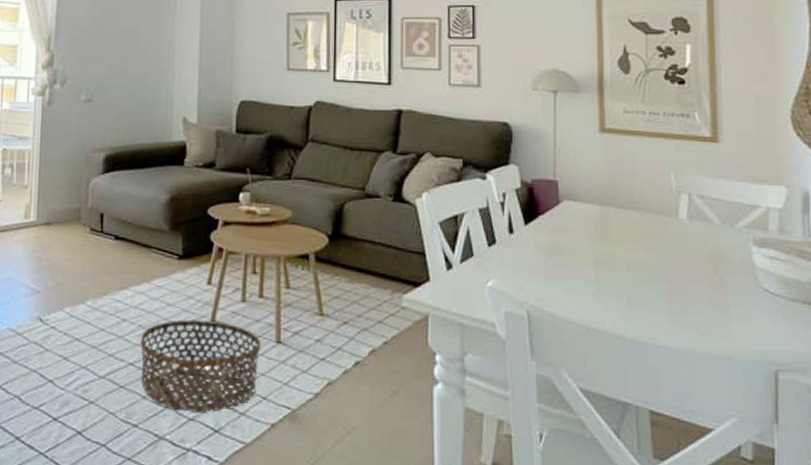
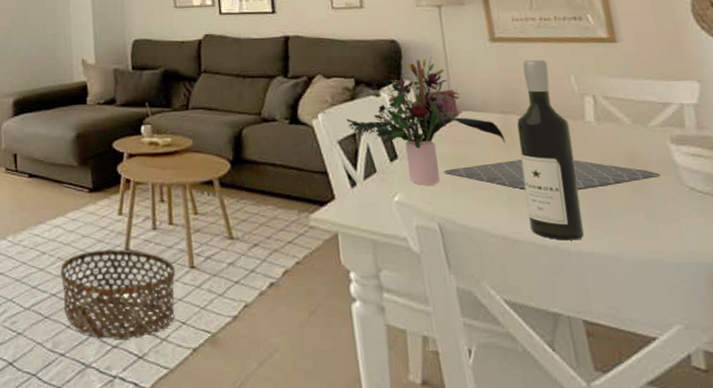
bouquet: none [450,143,601,272] -> present [346,56,505,185]
placemat: none [539,252,739,285] -> present [444,160,661,190]
bottle: none [612,153,664,334] -> present [517,59,584,240]

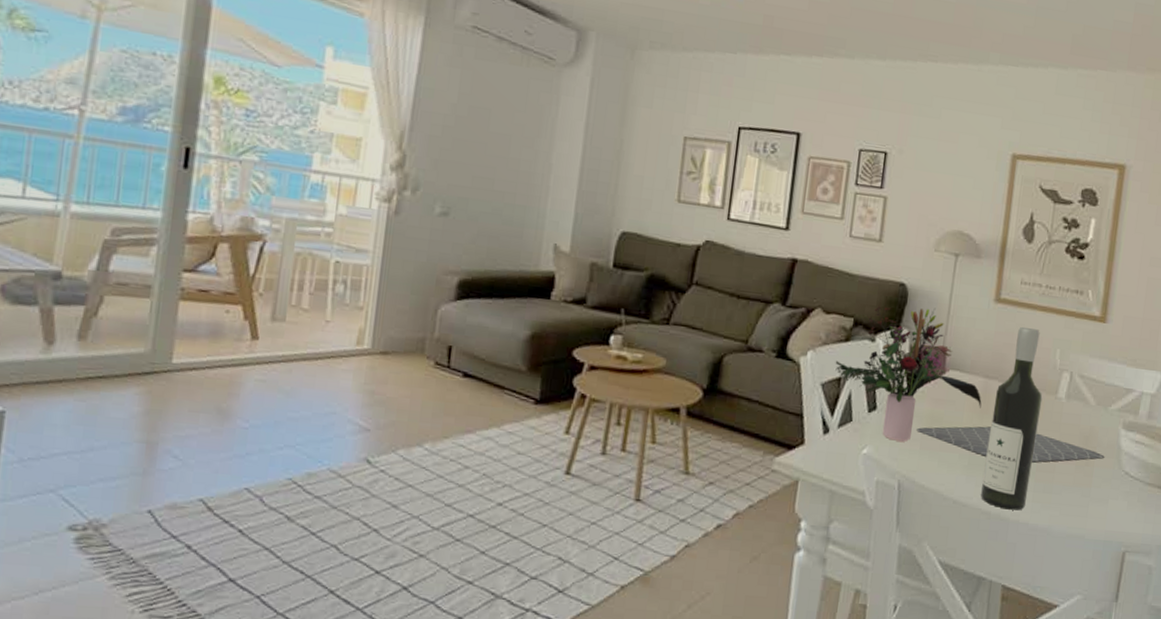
basket: present [60,248,176,339] -> none [480,470,619,571]

